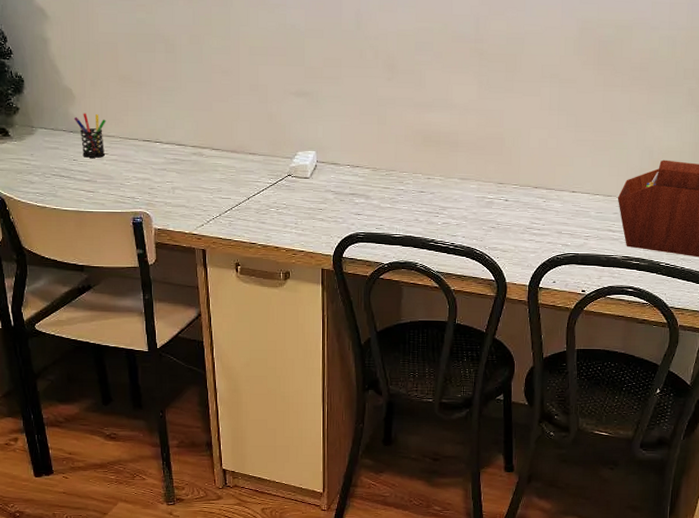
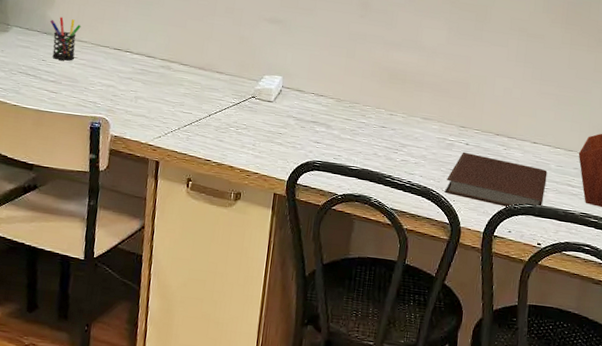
notebook: none [488,208,588,259] -> present [444,151,548,209]

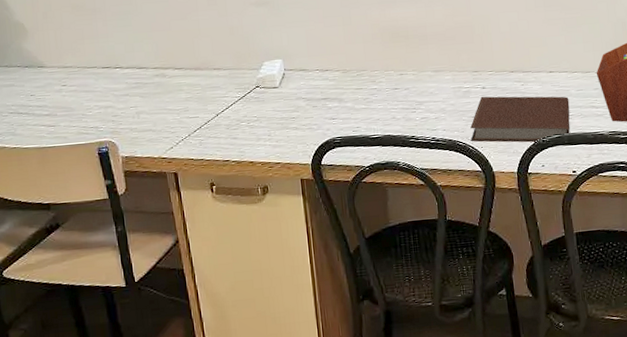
pen holder: present [49,17,81,61] -> none [28,46,63,92]

